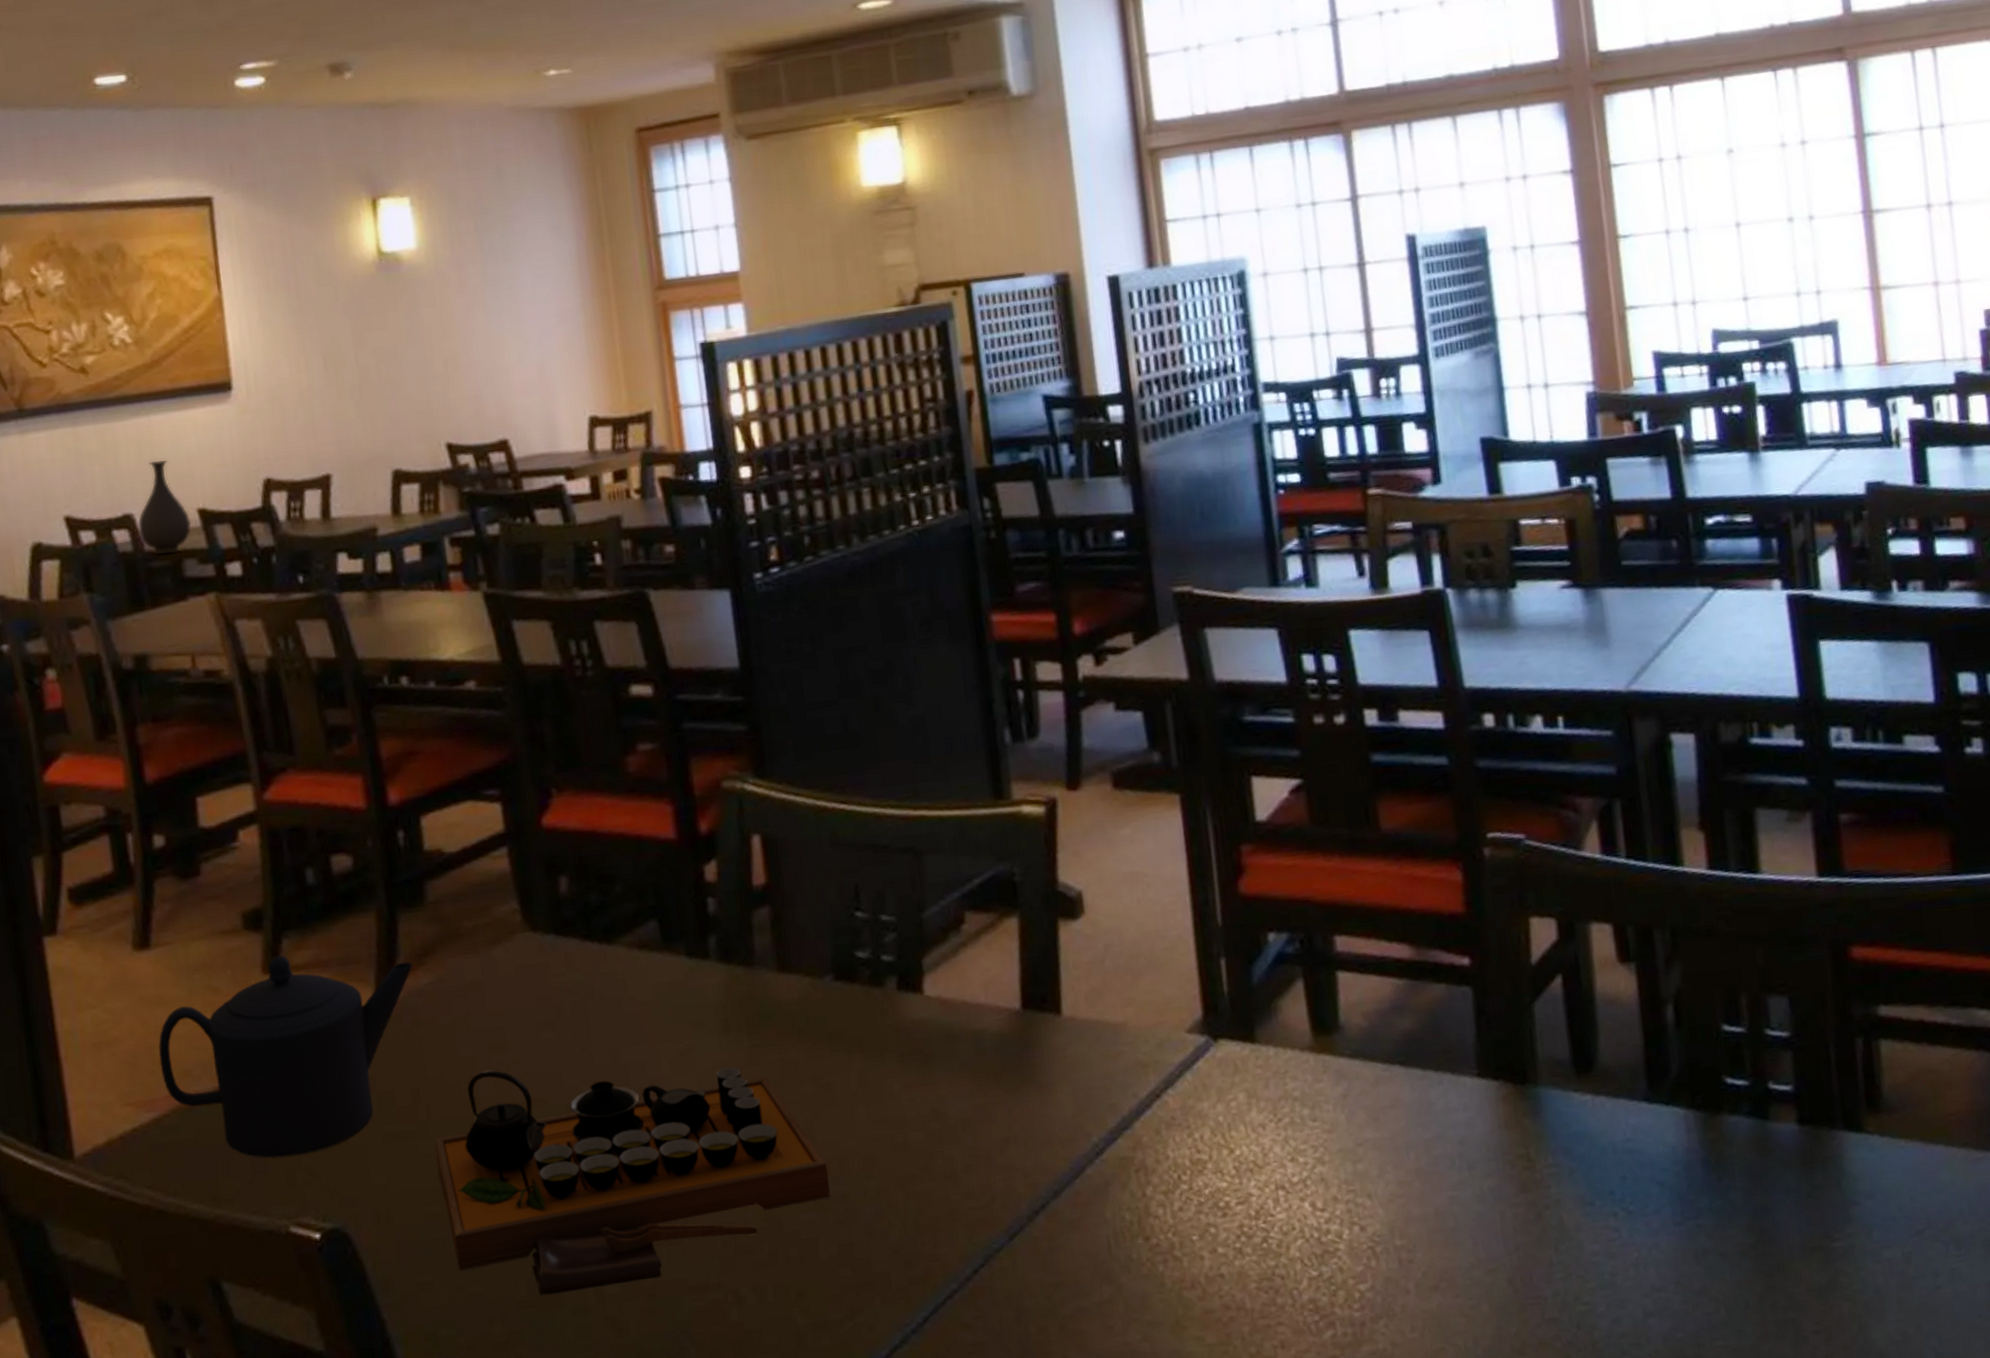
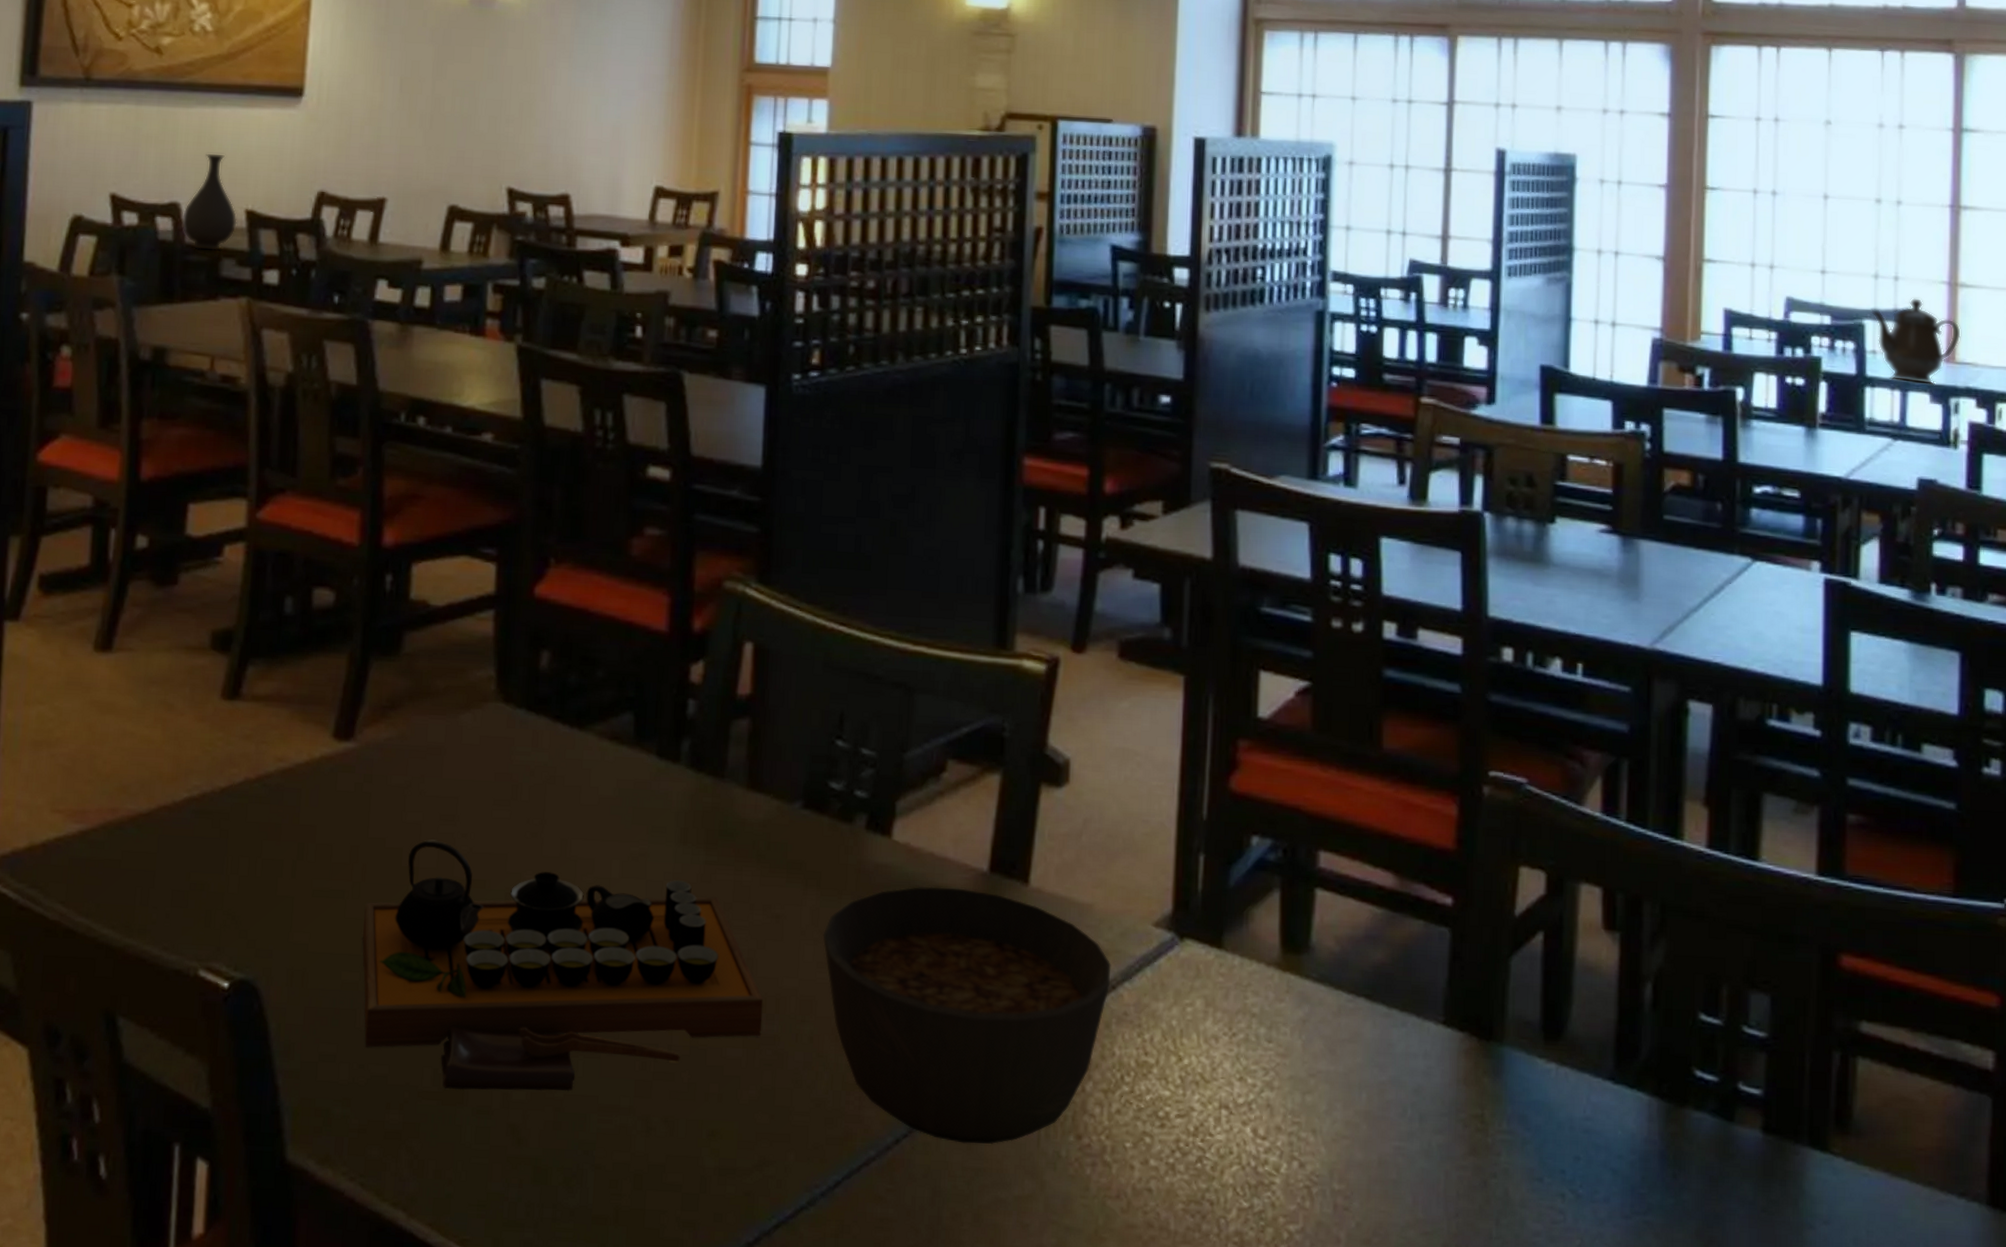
teapot: present [158,955,413,1158] -> none [98,682,377,896]
soup bowl: none [873,1028,1154,1263] -> present [823,886,1111,1144]
teapot: none [1798,307,1890,392] -> present [1871,297,1962,384]

